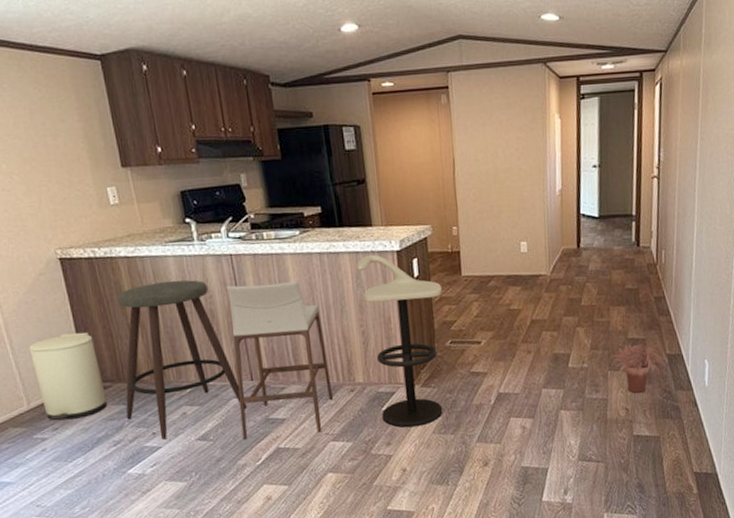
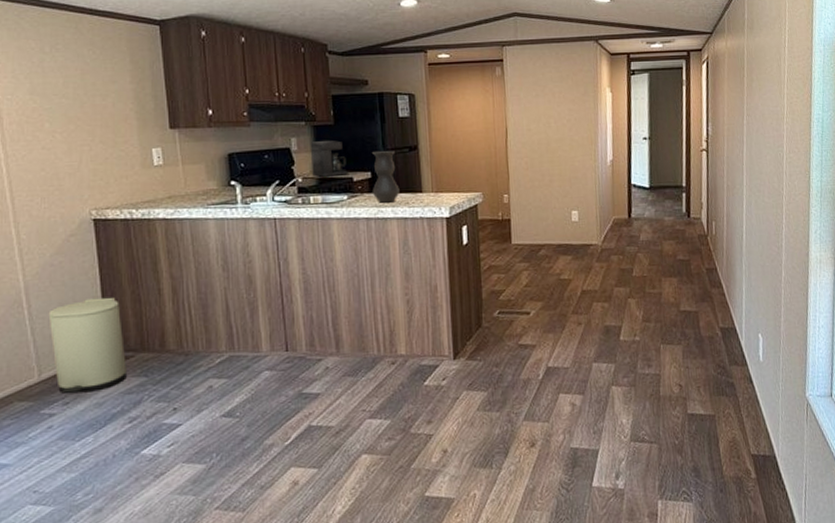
bar stool: present [117,280,248,440] -> none [146,244,280,416]
bar stool: present [226,280,333,440] -> none [267,246,372,417]
coffee maker: none [260,175,299,214] -> present [311,140,348,178]
vase: none [320,184,350,238] -> present [371,150,400,204]
bar stool: present [357,254,443,428] -> none [405,220,491,404]
potted plant: present [610,344,665,393] -> none [662,316,719,368]

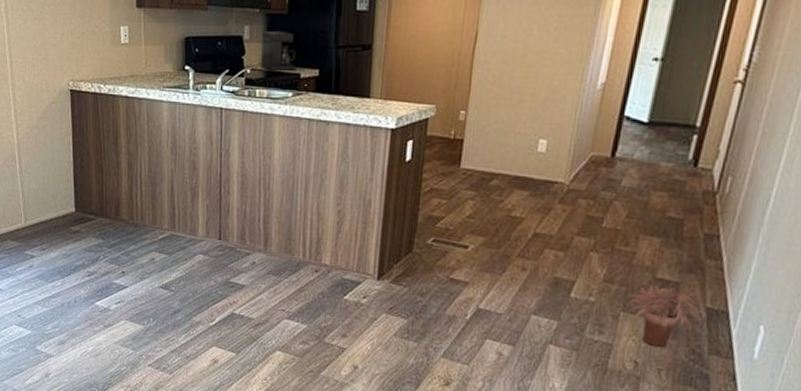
pedal bin: present [48,297,127,394] -> none [33,162,89,244]
vase: present [371,150,400,204] -> none [317,46,347,106]
potted plant: none [662,316,719,368] -> present [626,285,702,347]

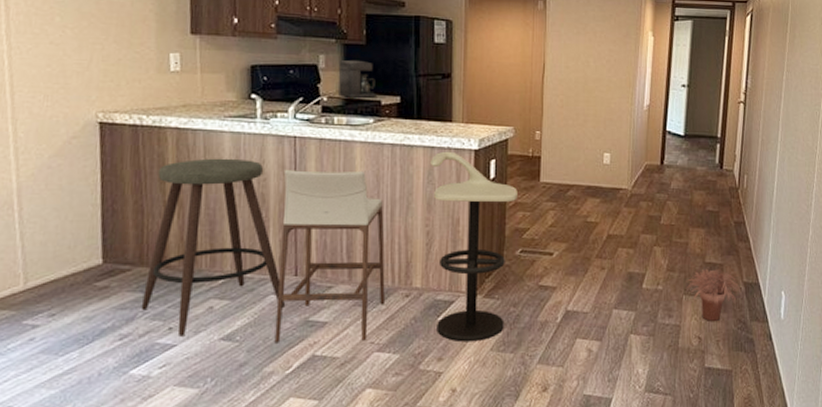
bar stool: none [102,125,211,280] -> present [141,158,286,337]
bar stool: none [201,140,299,307] -> present [274,170,385,343]
bar stool: none [342,128,435,325] -> present [430,151,518,342]

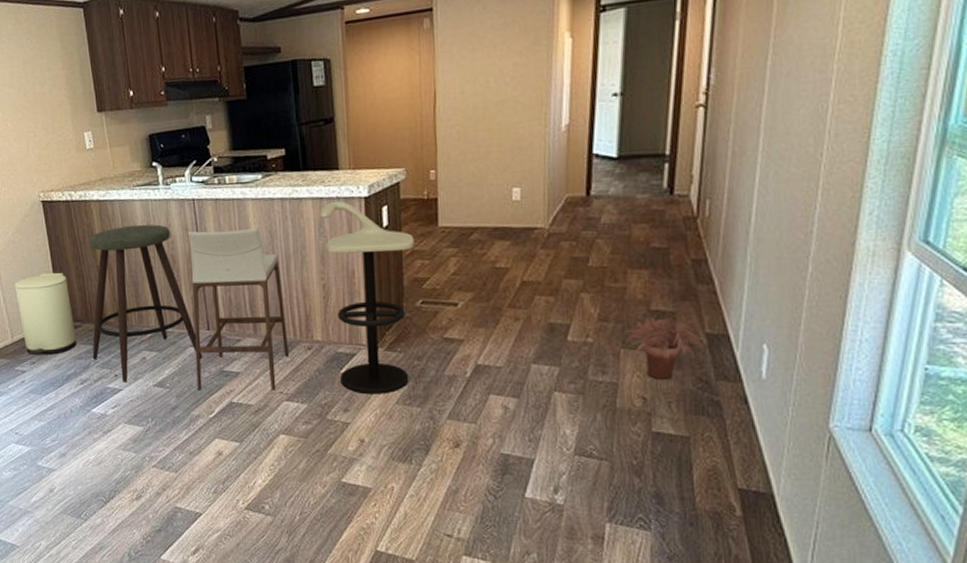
pedal bin: none [40,205,122,306] -> present [14,272,77,355]
coffee maker: present [339,60,376,99] -> none [225,116,262,157]

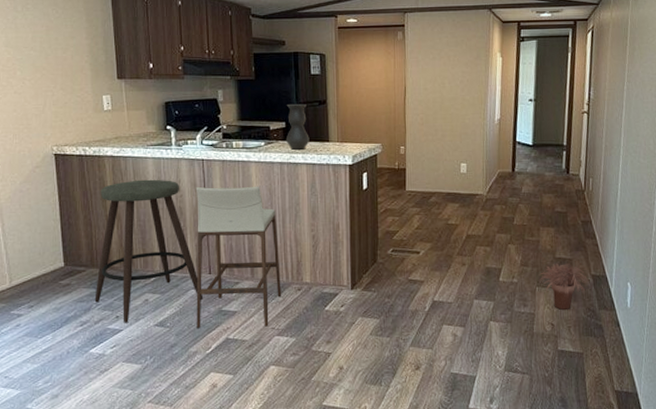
pedal bin: present [14,272,77,355] -> none [18,220,79,299]
vase: none [285,124,315,183] -> present [285,103,310,151]
bar stool: present [320,200,414,395] -> none [313,167,387,328]

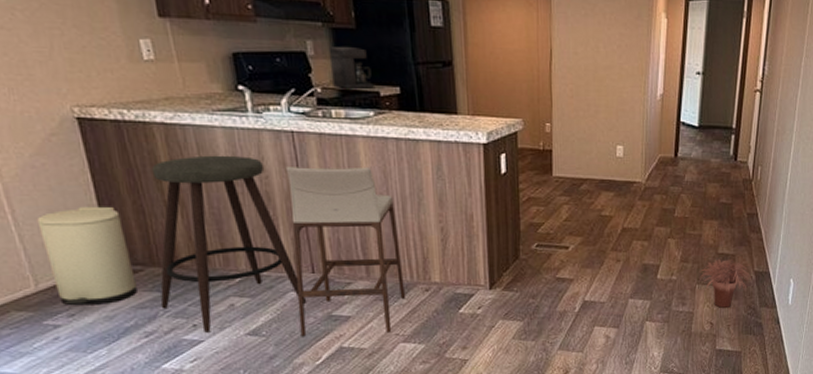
pedal bin: none [18,220,79,299] -> present [37,206,137,306]
coffee maker: none [235,93,266,126] -> present [330,46,374,90]
vase: present [285,103,310,151] -> none [400,63,433,124]

